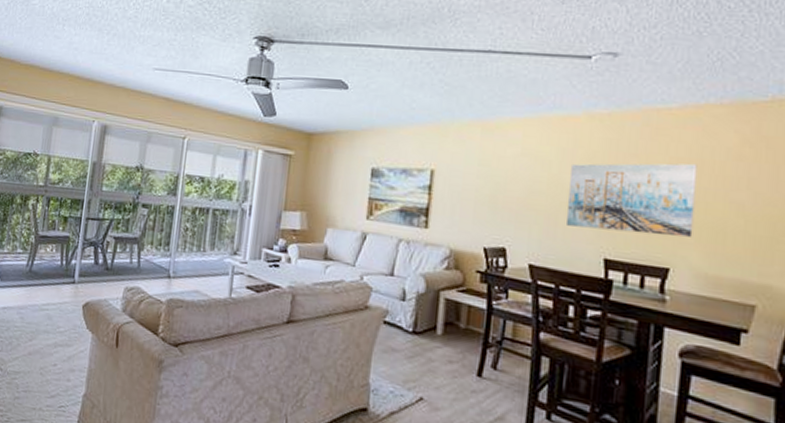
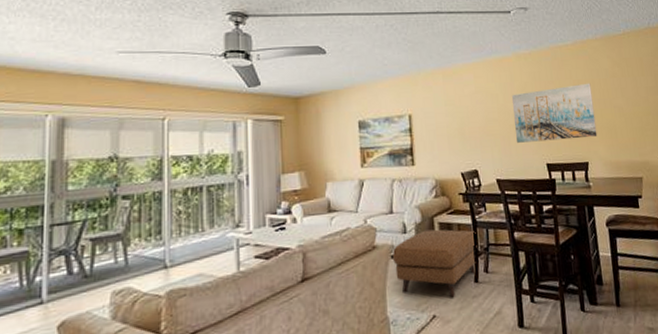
ottoman: none [385,302,490,386] -> present [393,229,477,298]

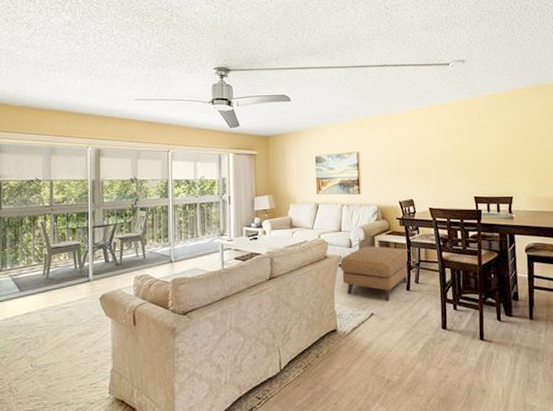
wall art: present [512,83,598,143] -> none [447,127,523,178]

